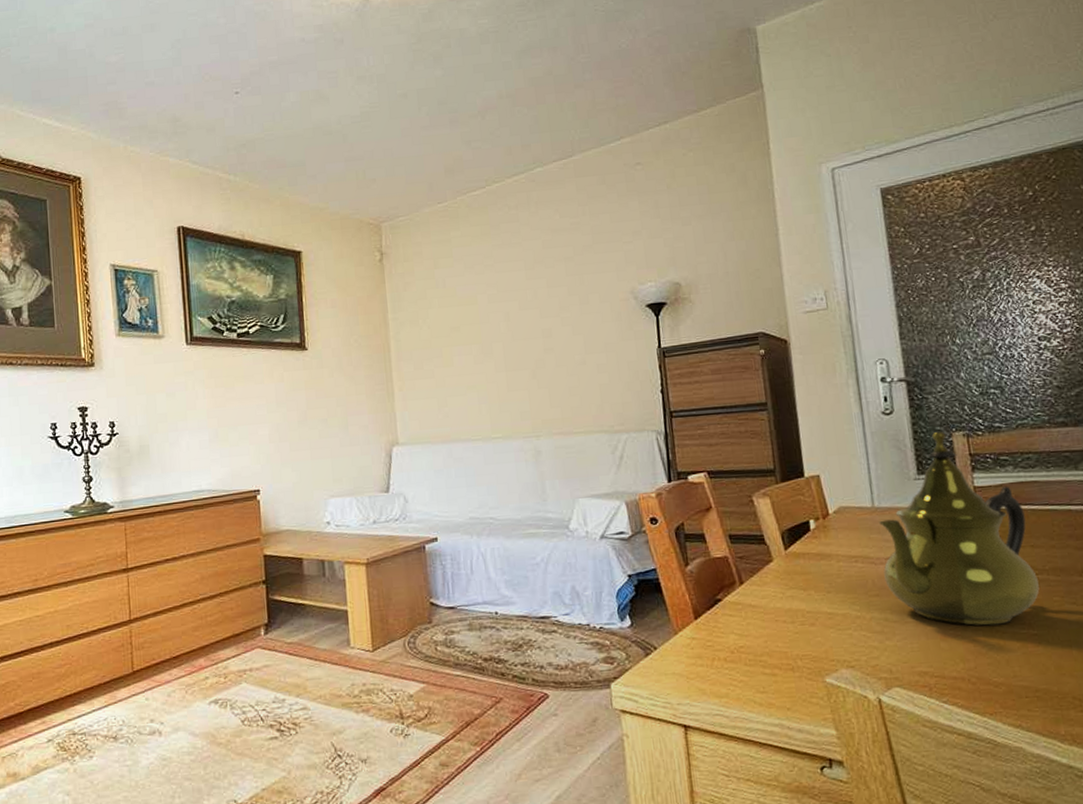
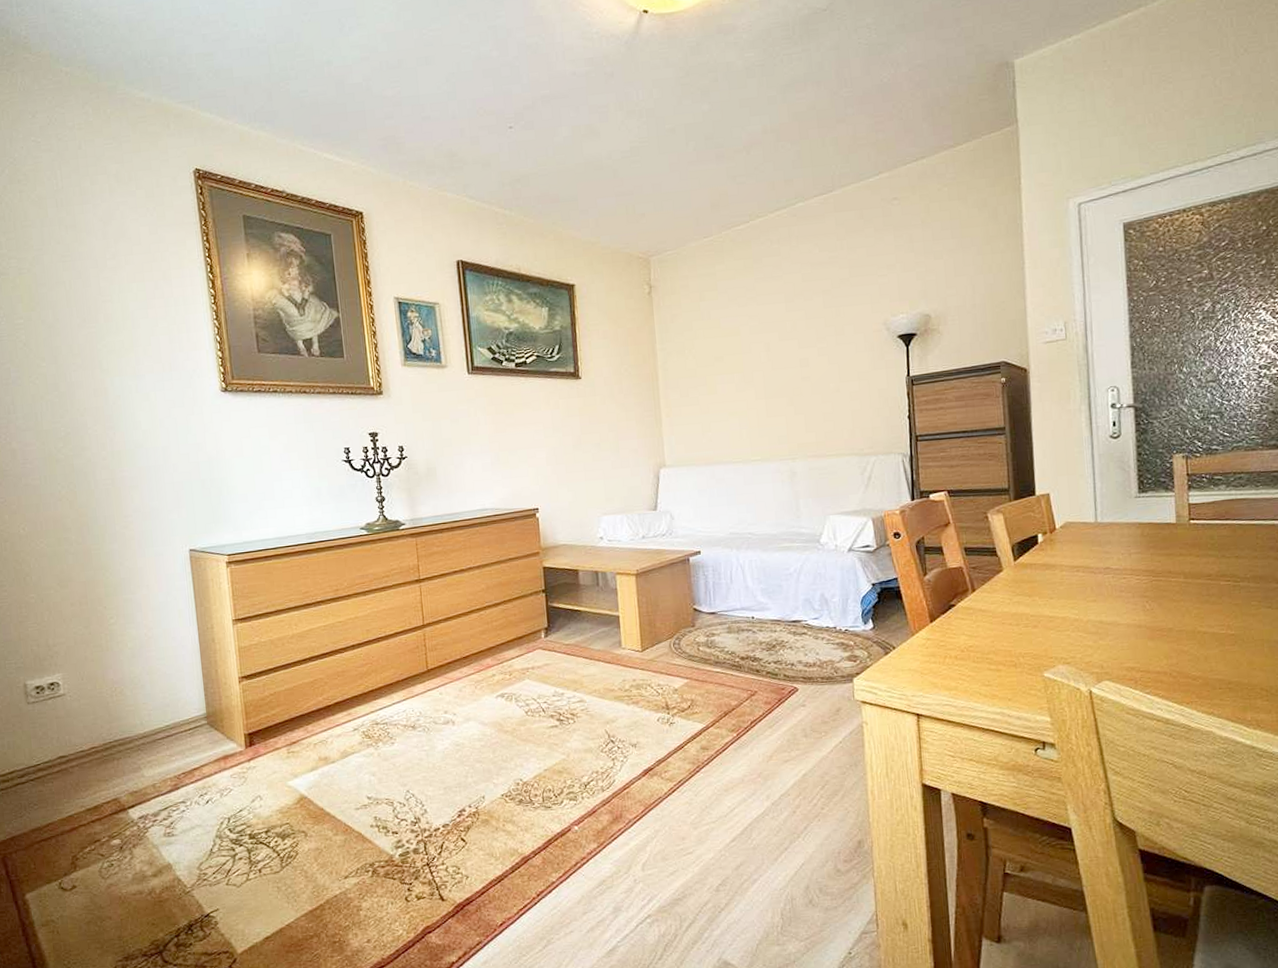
teapot: present [879,431,1040,626] -> none [1101,453,1240,627]

